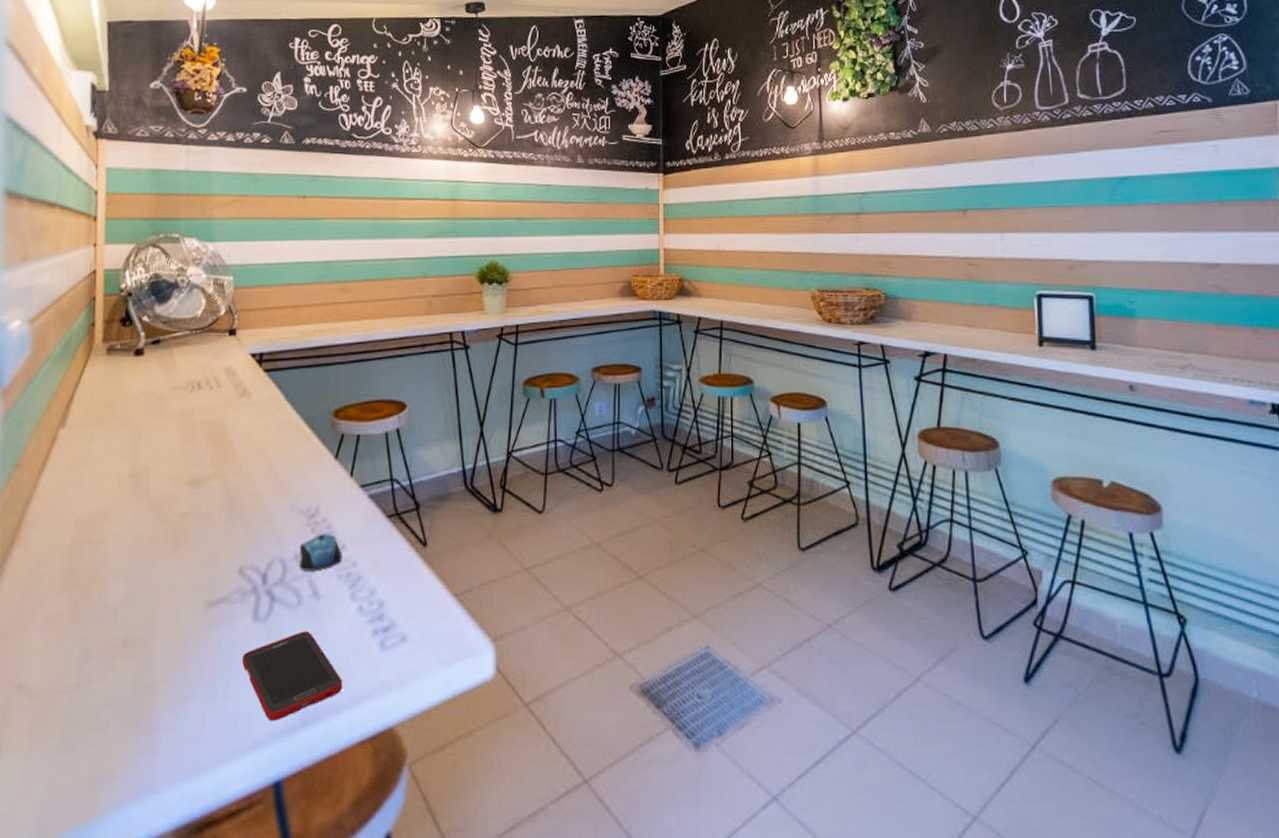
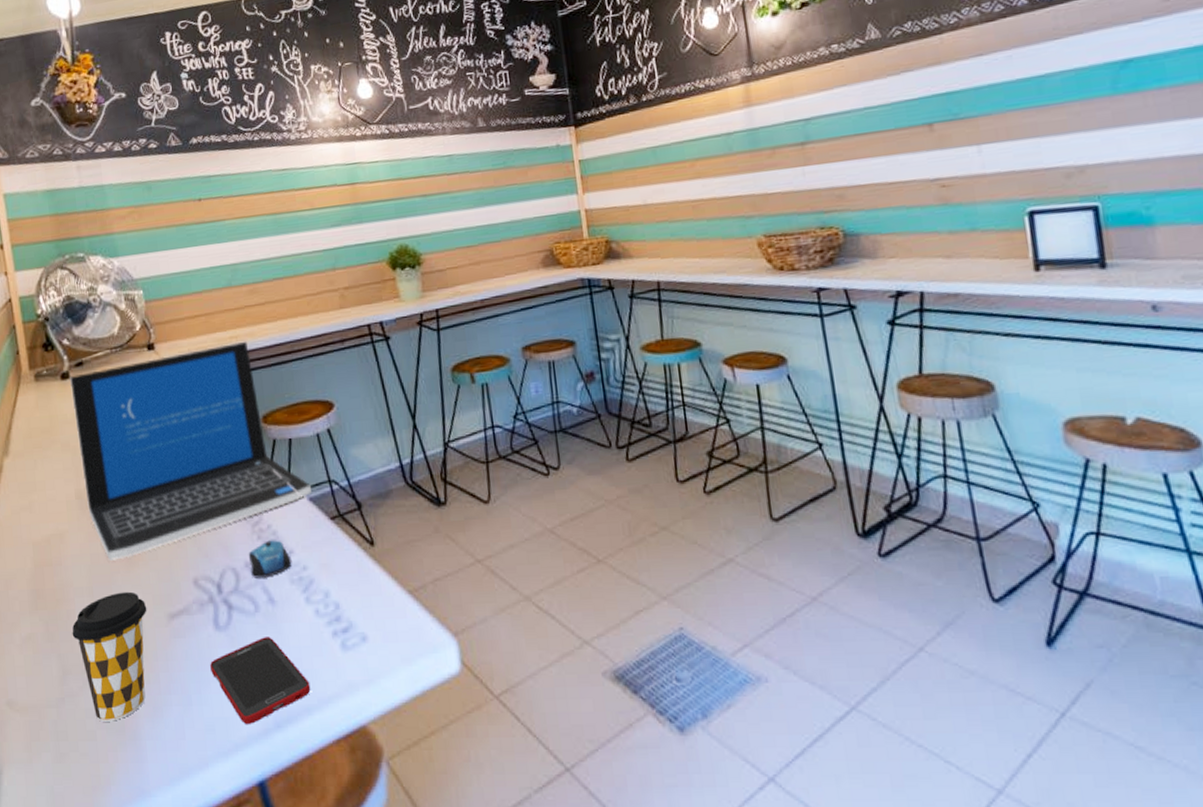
coffee cup: none [101,575,186,711] -> present [72,591,147,722]
laptop: none [140,336,373,544] -> present [69,341,313,562]

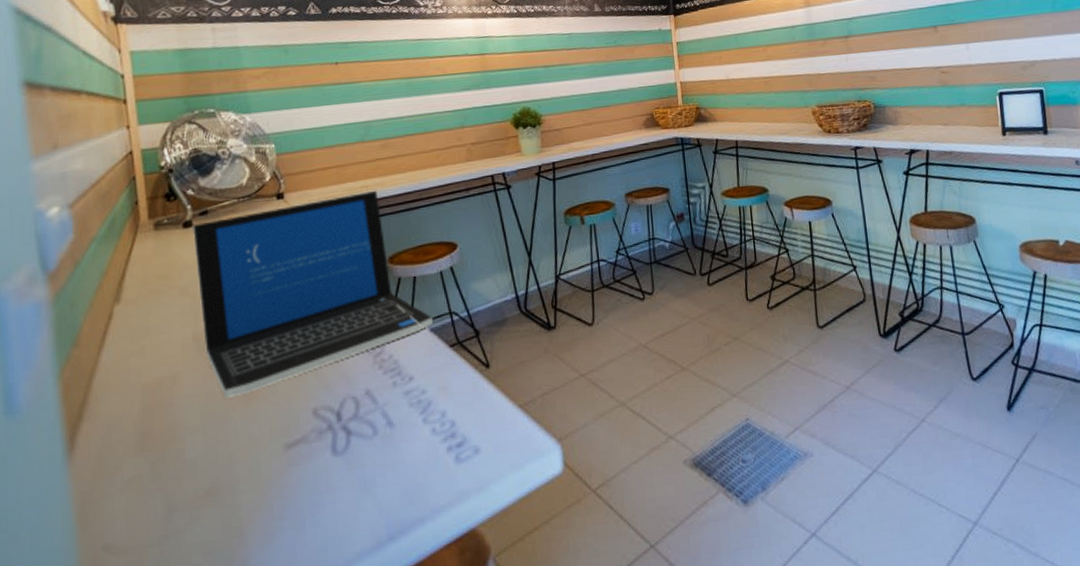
coffee cup: present [72,591,147,722] -> none [181,426,263,554]
cell phone: present [210,637,311,725] -> none [326,457,425,541]
computer mouse: present [248,540,292,578] -> none [369,368,412,405]

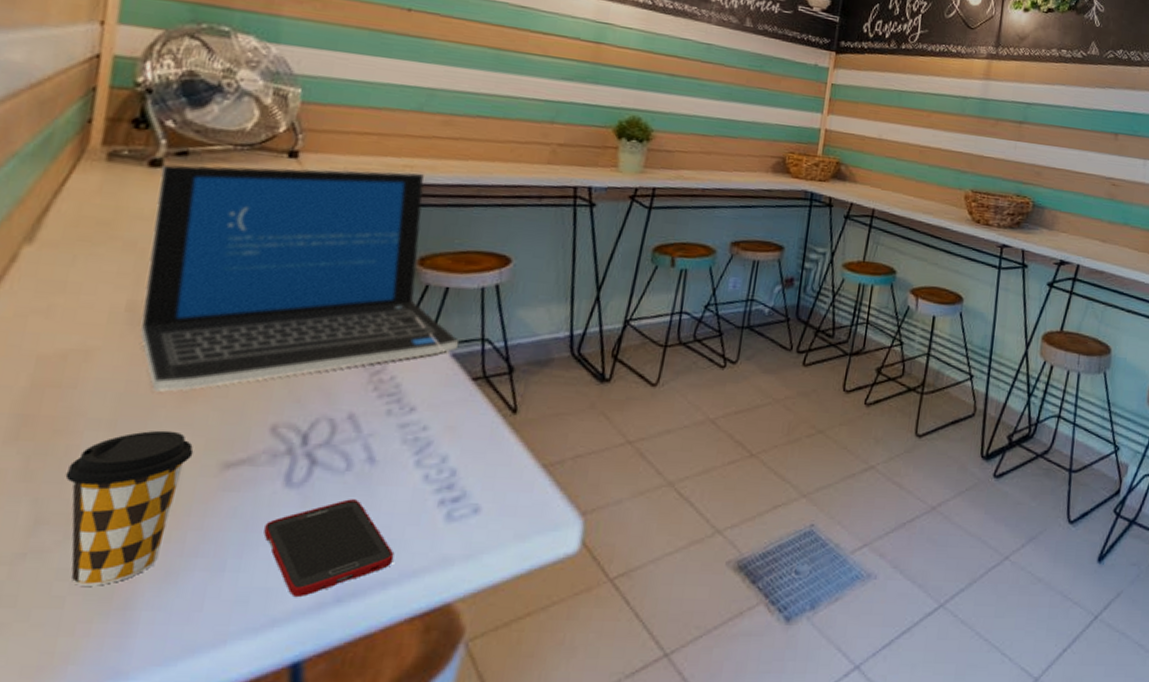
coffee cup: none [181,426,263,554] -> present [65,430,194,586]
cell phone: none [326,457,425,541] -> present [264,499,394,598]

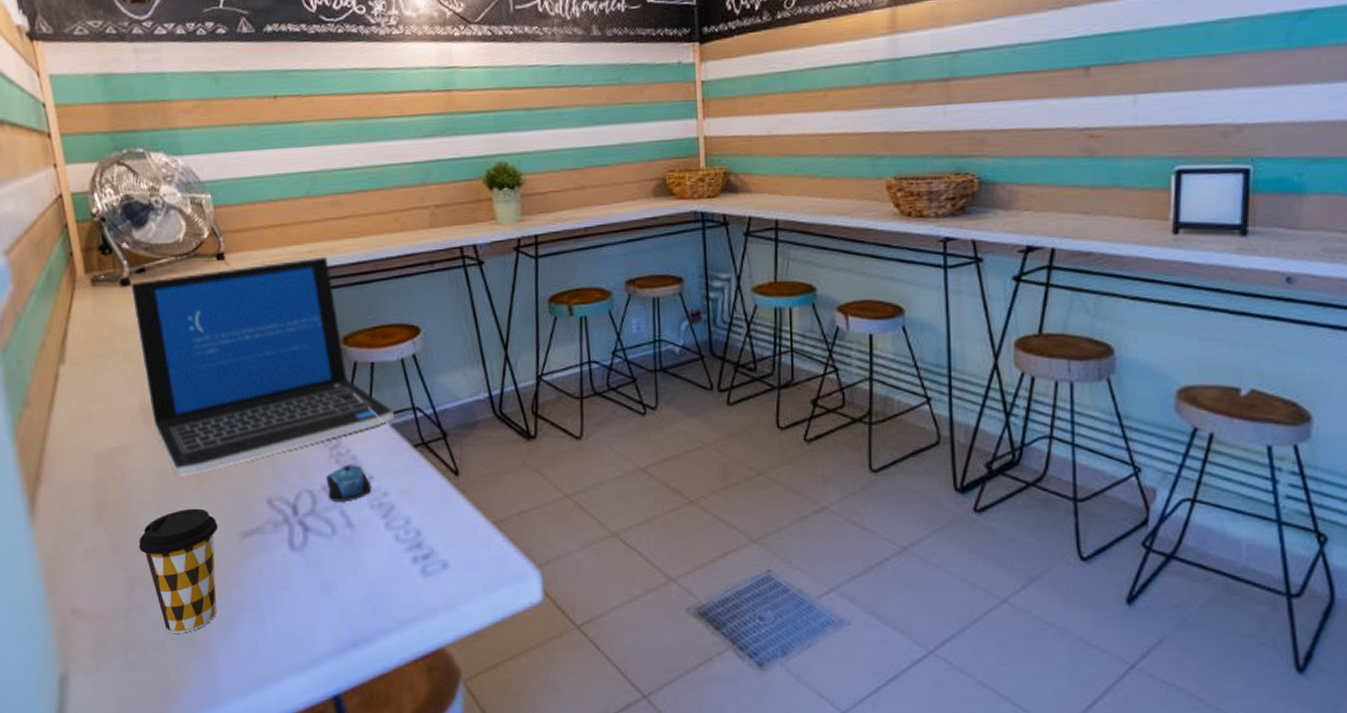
cell phone: present [264,499,394,598] -> none [285,559,389,643]
computer mouse: none [353,393,411,434] -> present [325,465,372,502]

